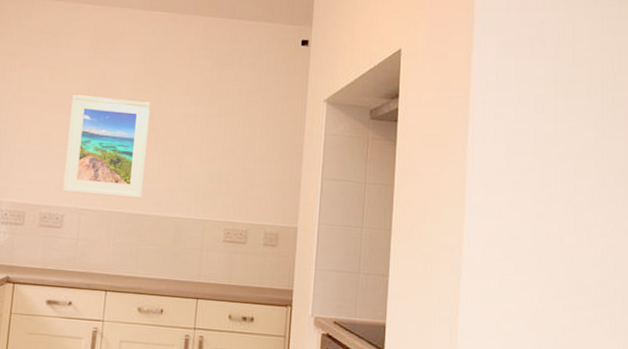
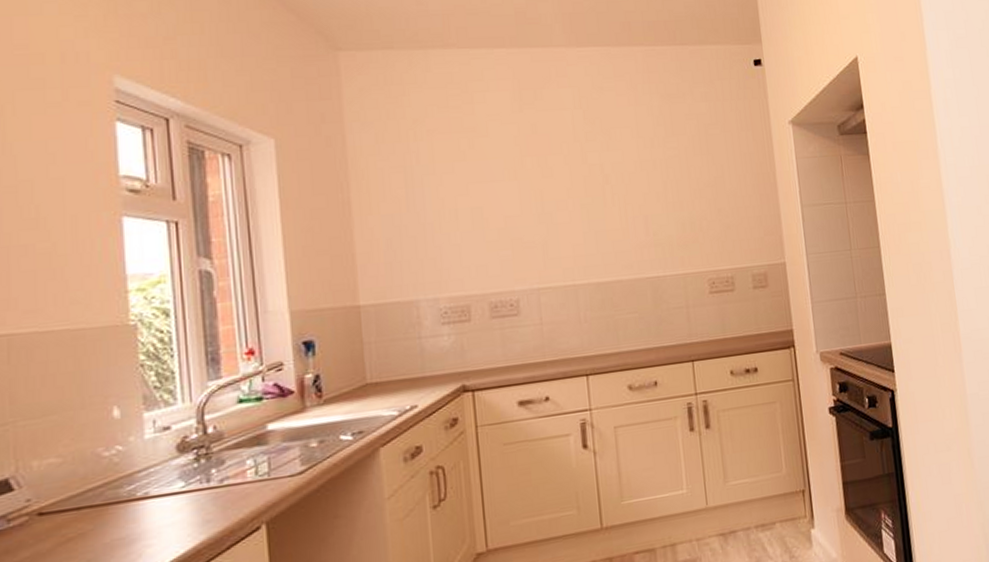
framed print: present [63,95,151,198] -> none [502,152,609,273]

